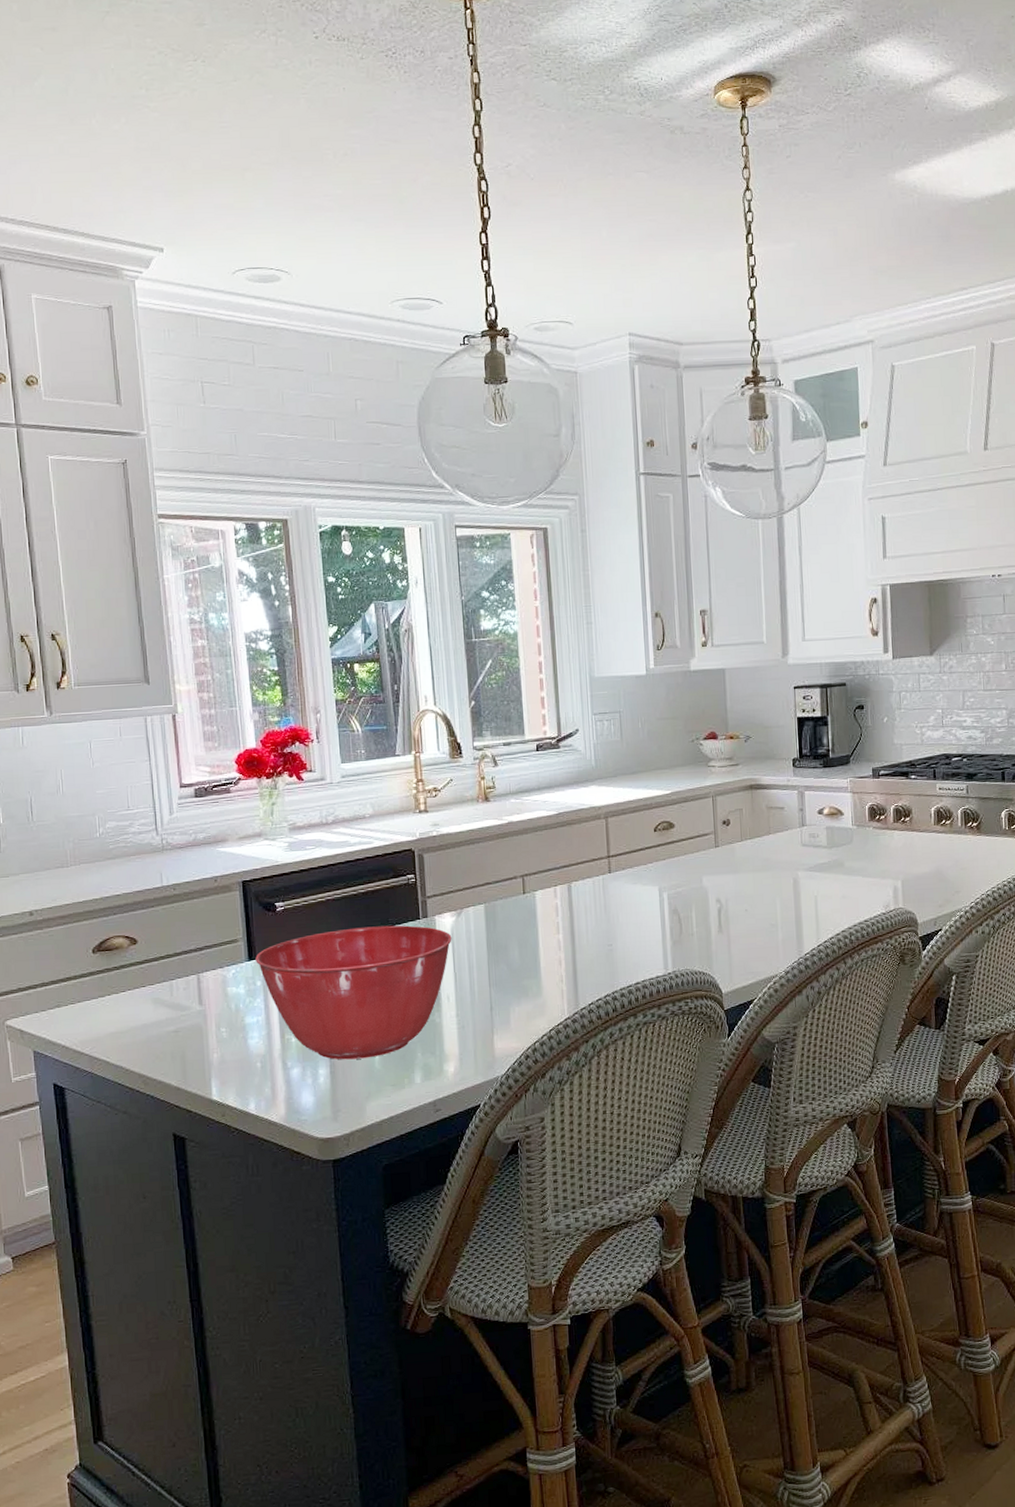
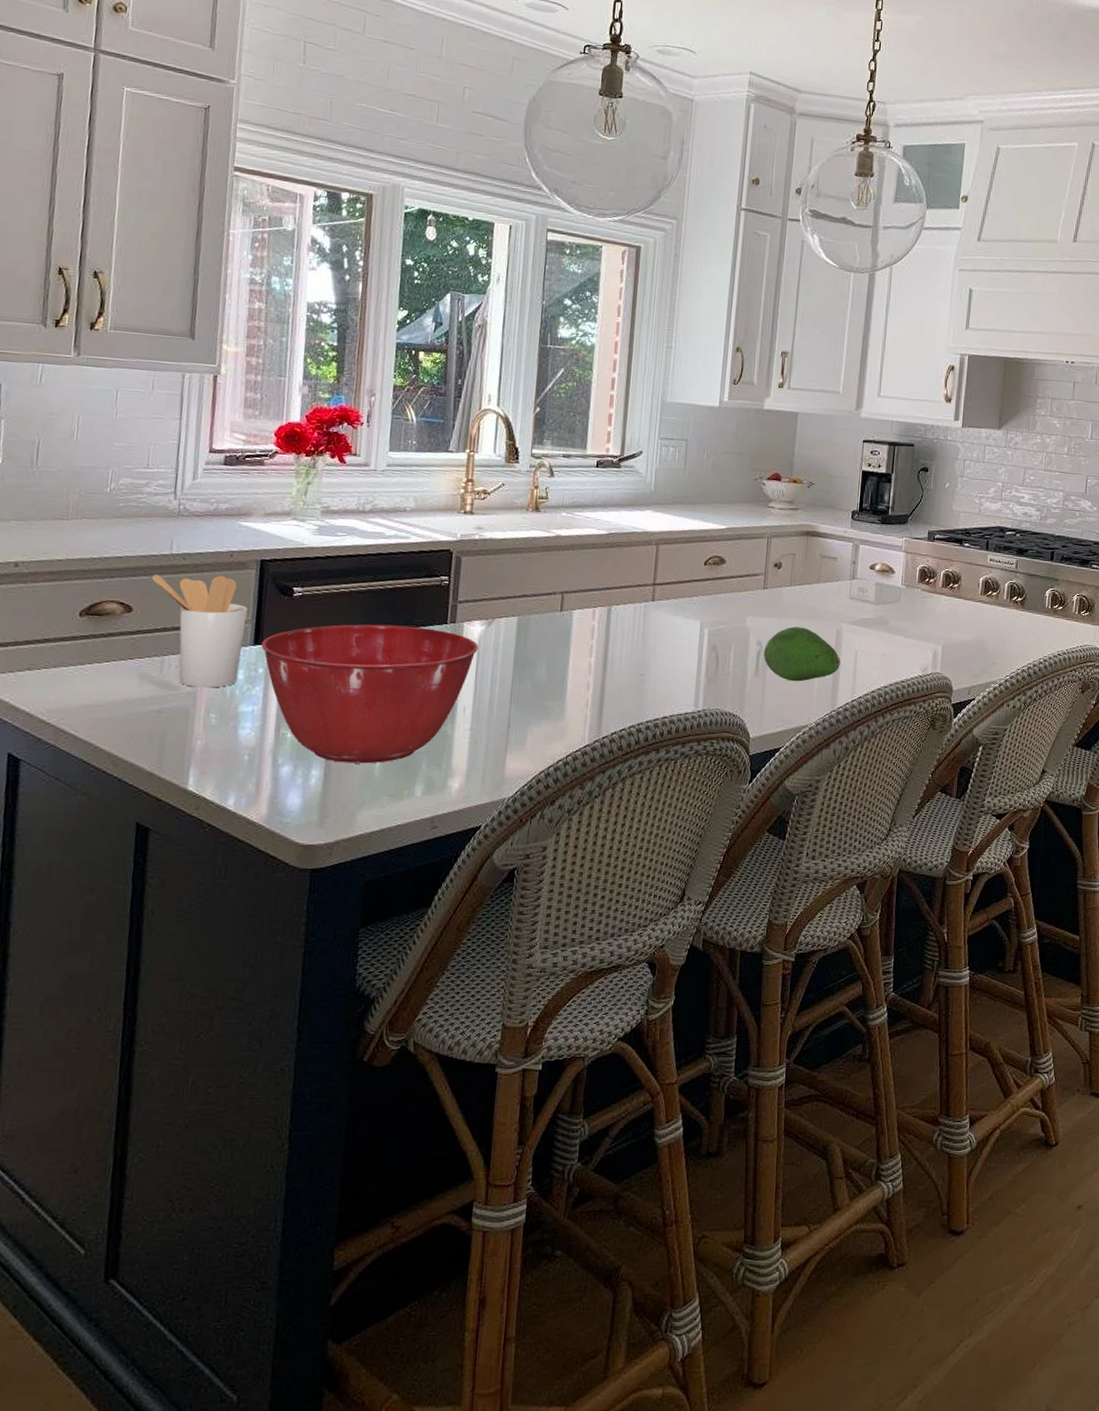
utensil holder: none [149,900,240,1006] -> present [152,573,247,688]
fruit: none [724,880,801,934] -> present [764,626,840,682]

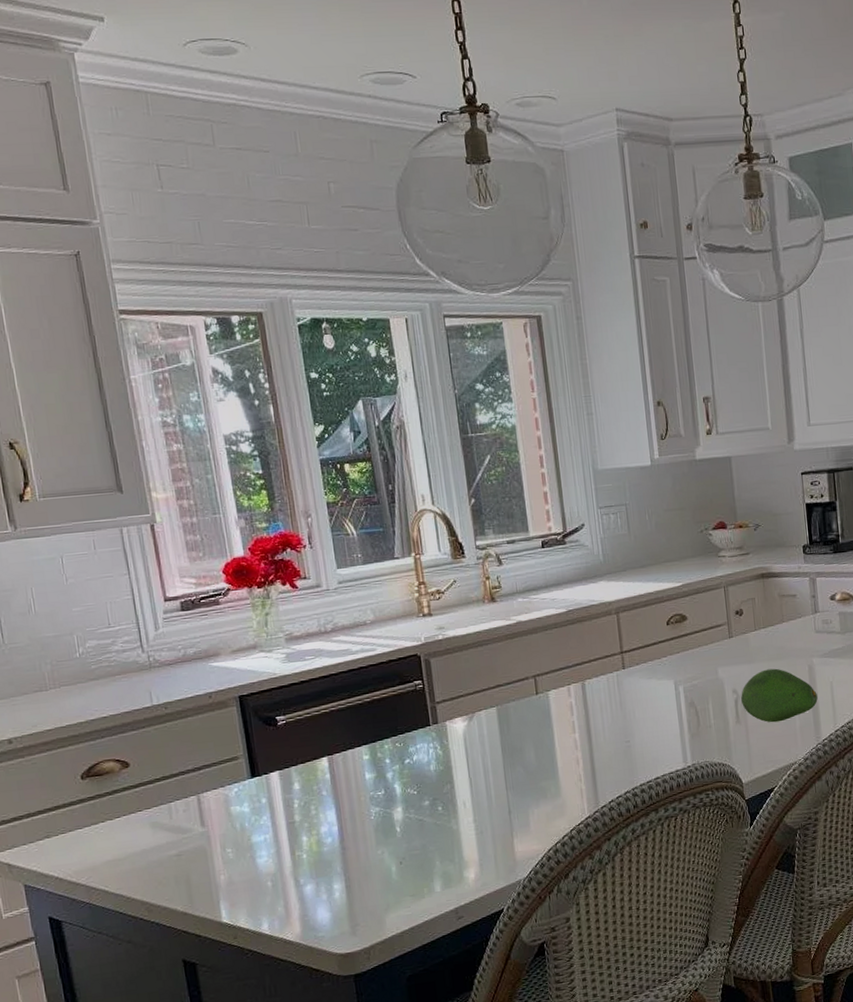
utensil holder: present [152,573,247,688] -> none [140,717,244,828]
mixing bowl: present [261,624,479,764] -> none [258,732,465,874]

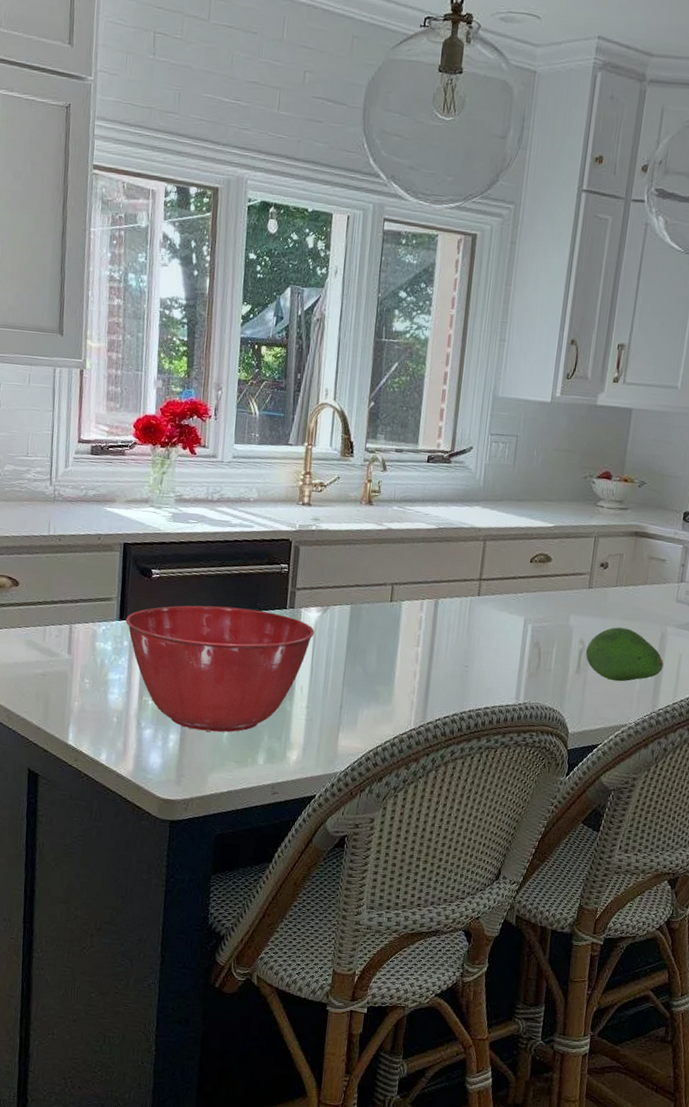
mixing bowl: none [258,732,465,874] -> present [126,605,315,733]

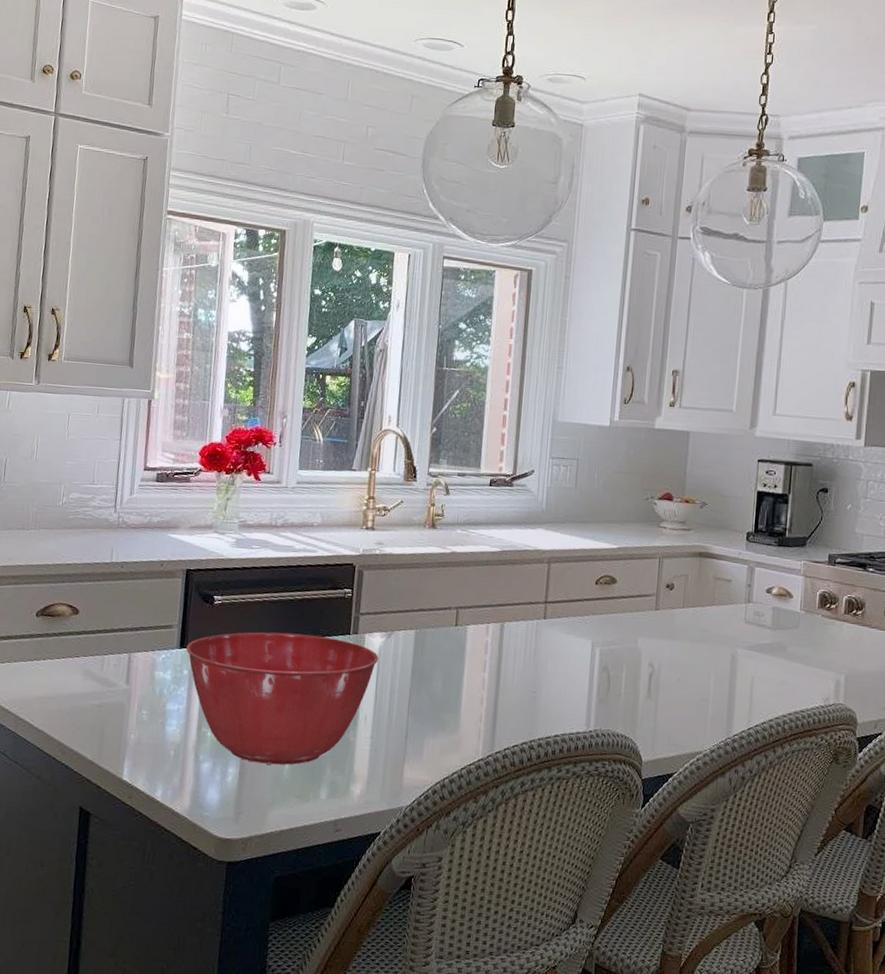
fruit: present [586,627,664,682] -> none [656,649,736,707]

